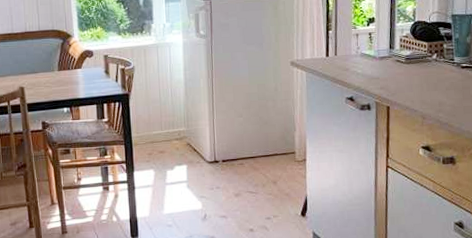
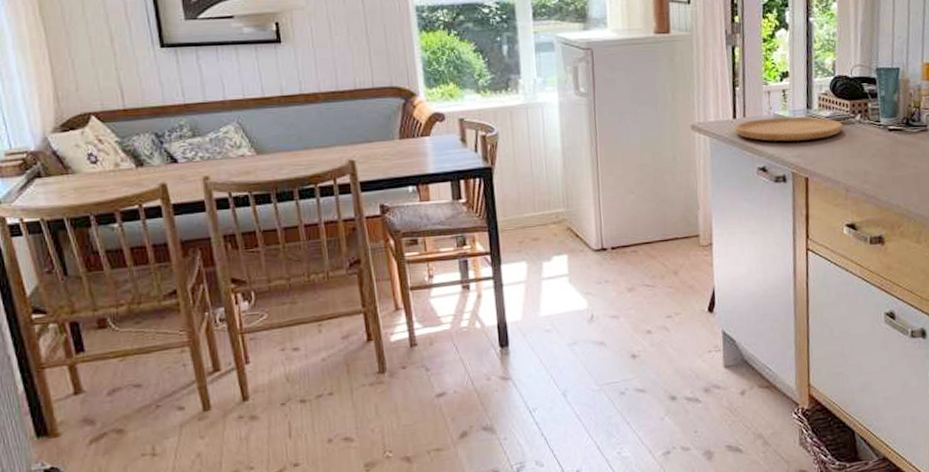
cutting board: none [327,55,421,76] -> present [735,116,843,142]

